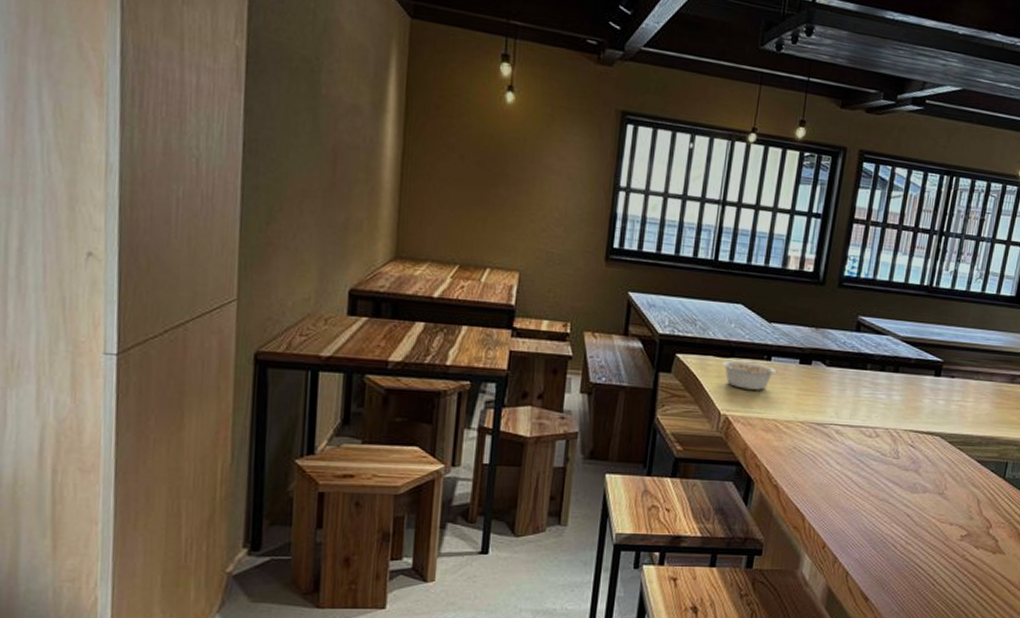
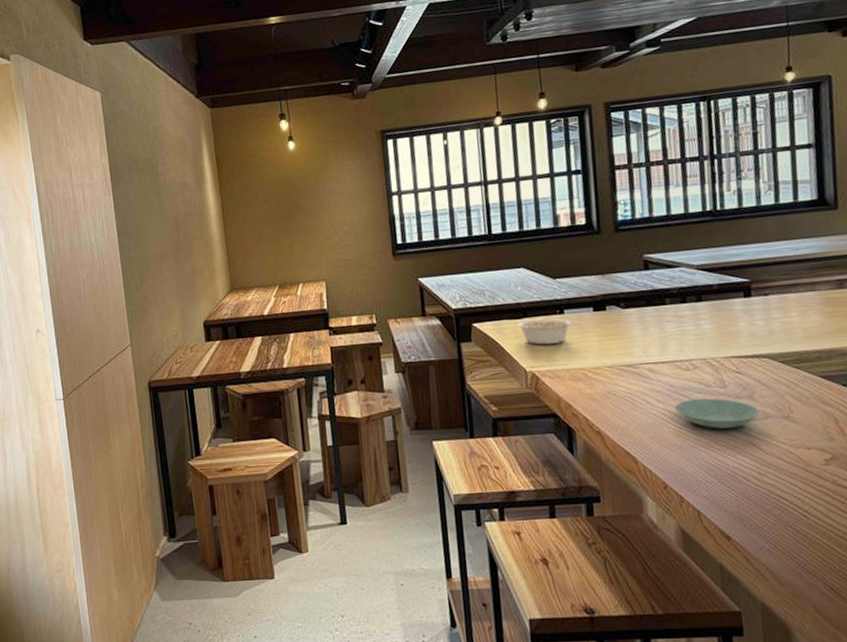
saucer: none [850,466,921,498] -> present [674,398,760,429]

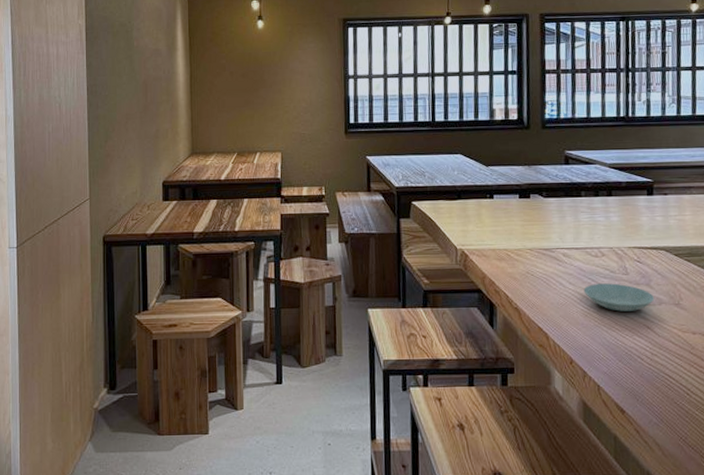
legume: present [516,318,574,345] -> none [451,201,501,226]

